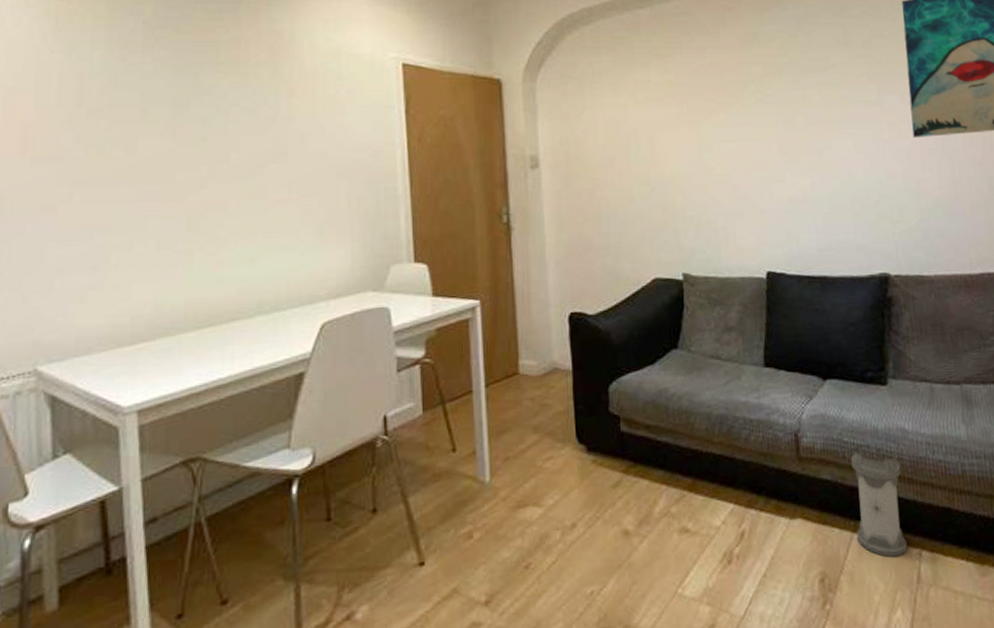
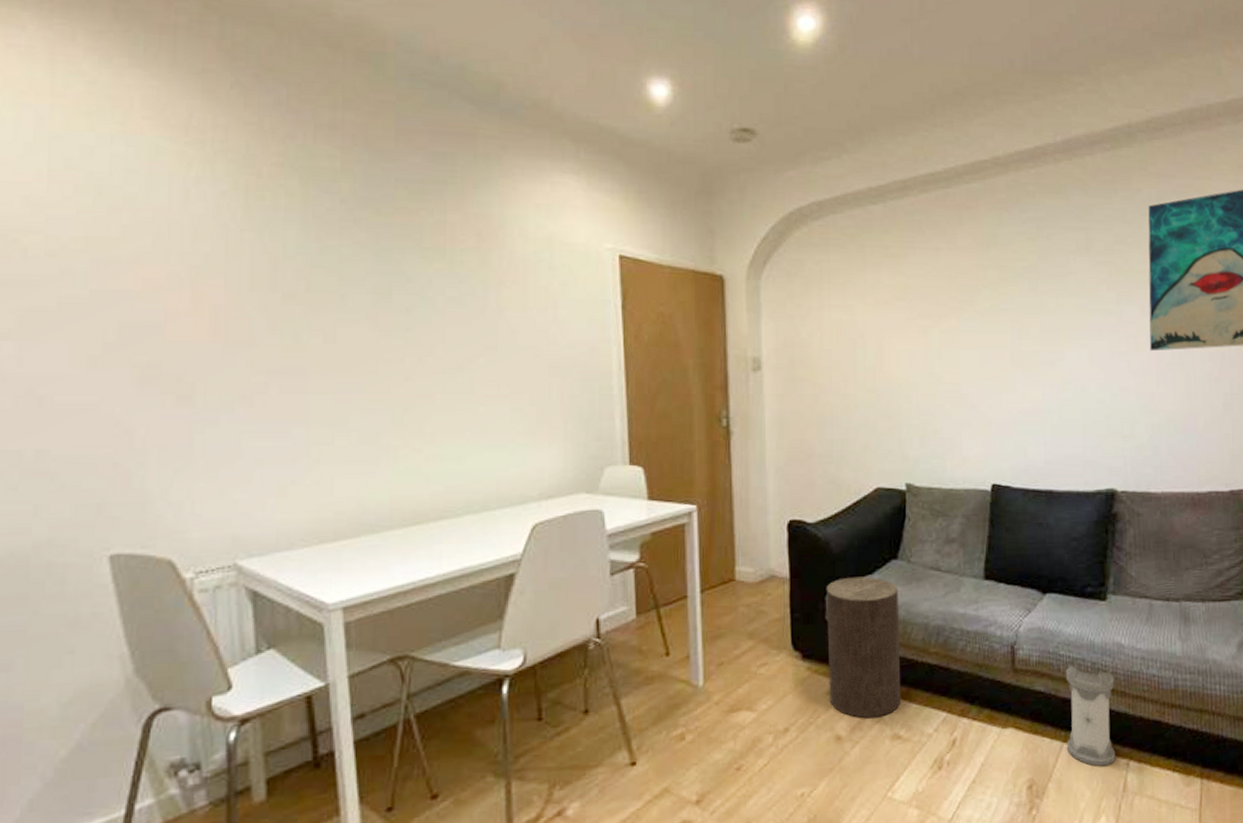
stool: none [608,367,688,512] -> present [826,576,902,719]

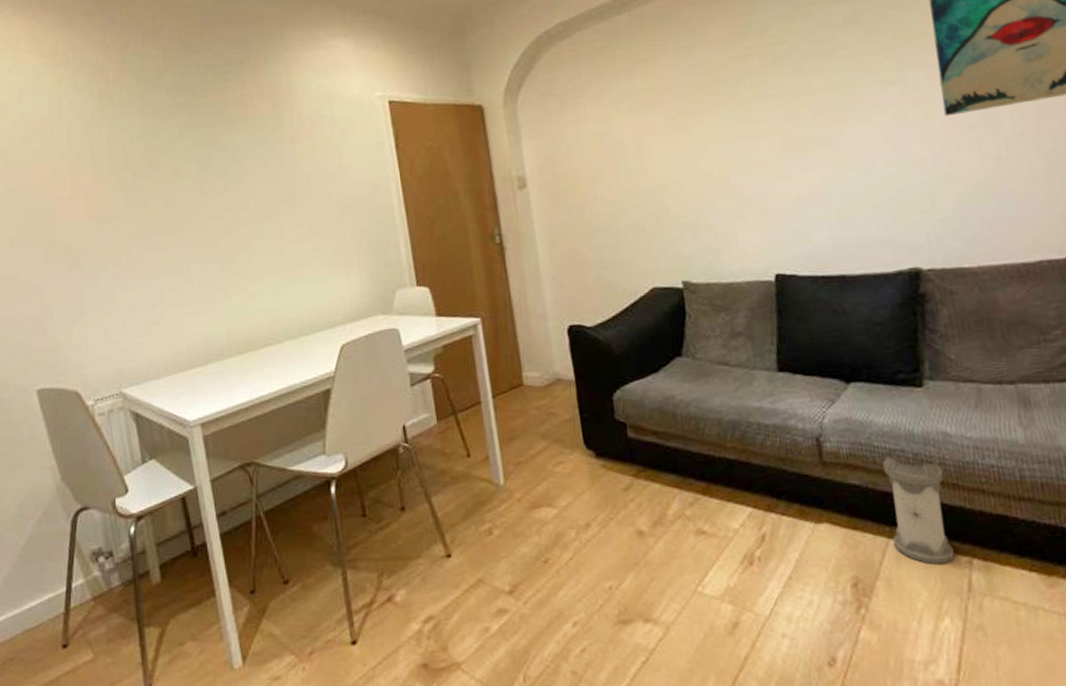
stool: present [826,576,902,719] -> none [612,375,702,514]

